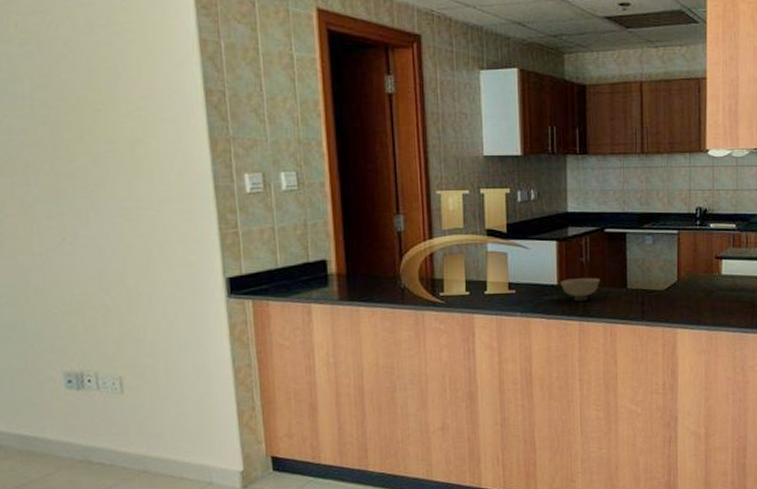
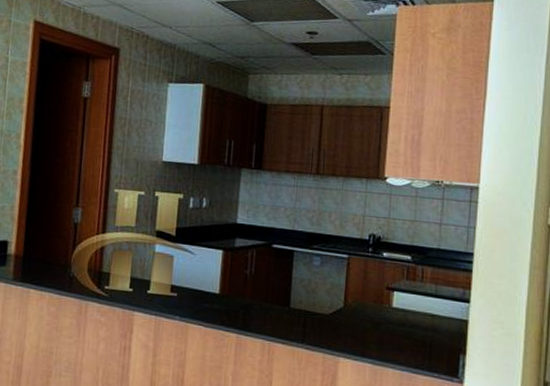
bowl: present [560,277,601,301] -> none [221,289,263,314]

